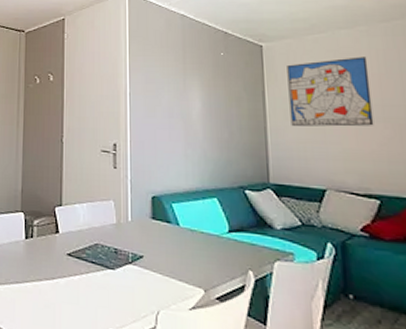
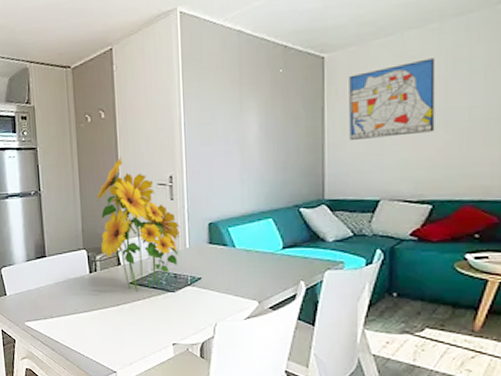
flower bouquet: none [39,119,123,266] -> present [96,156,180,293]

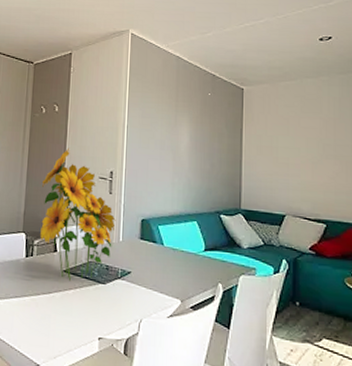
wall art: present [349,58,436,140] -> none [262,102,327,162]

